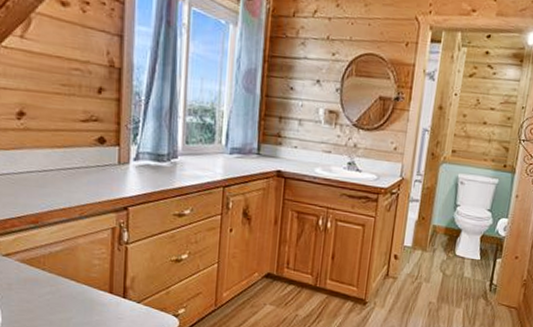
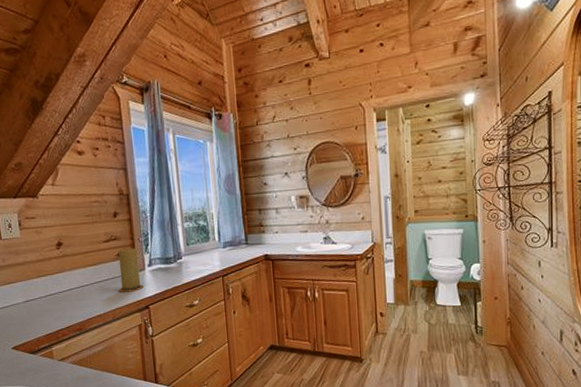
candle: none [92,134,124,187] -> present [118,248,143,293]

